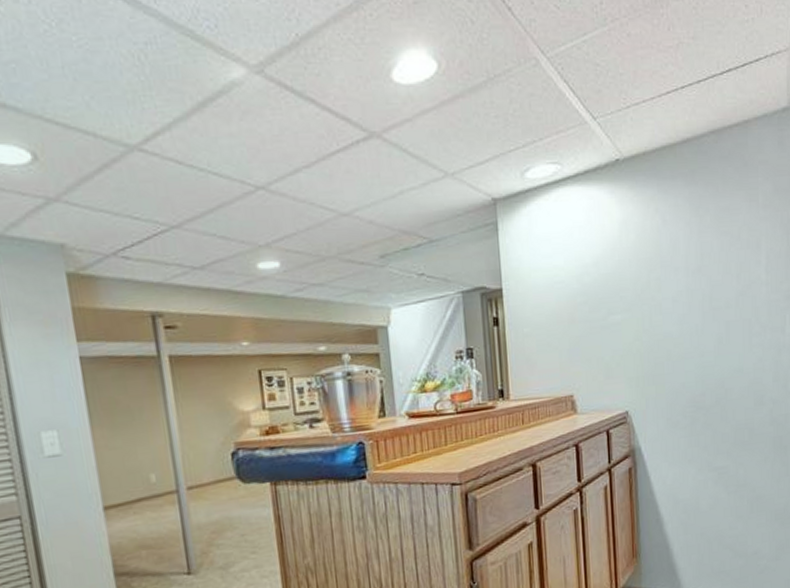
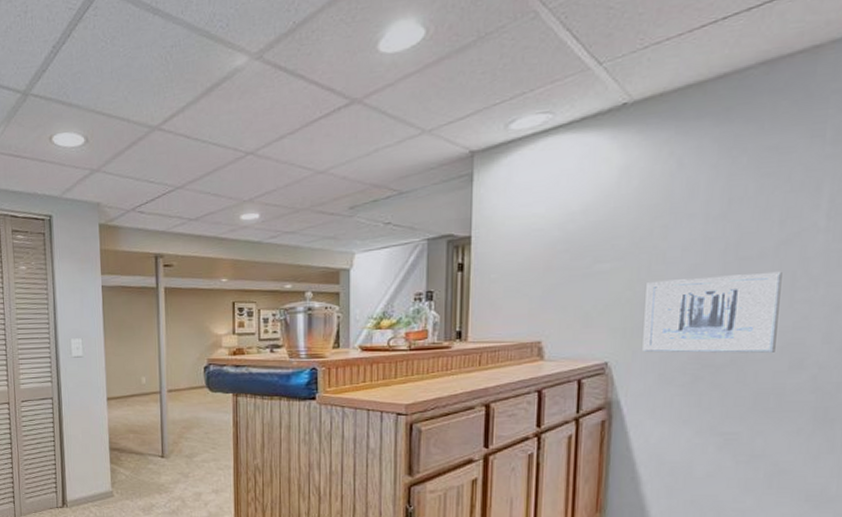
wall art: none [650,319,744,399] -> present [642,271,782,354]

